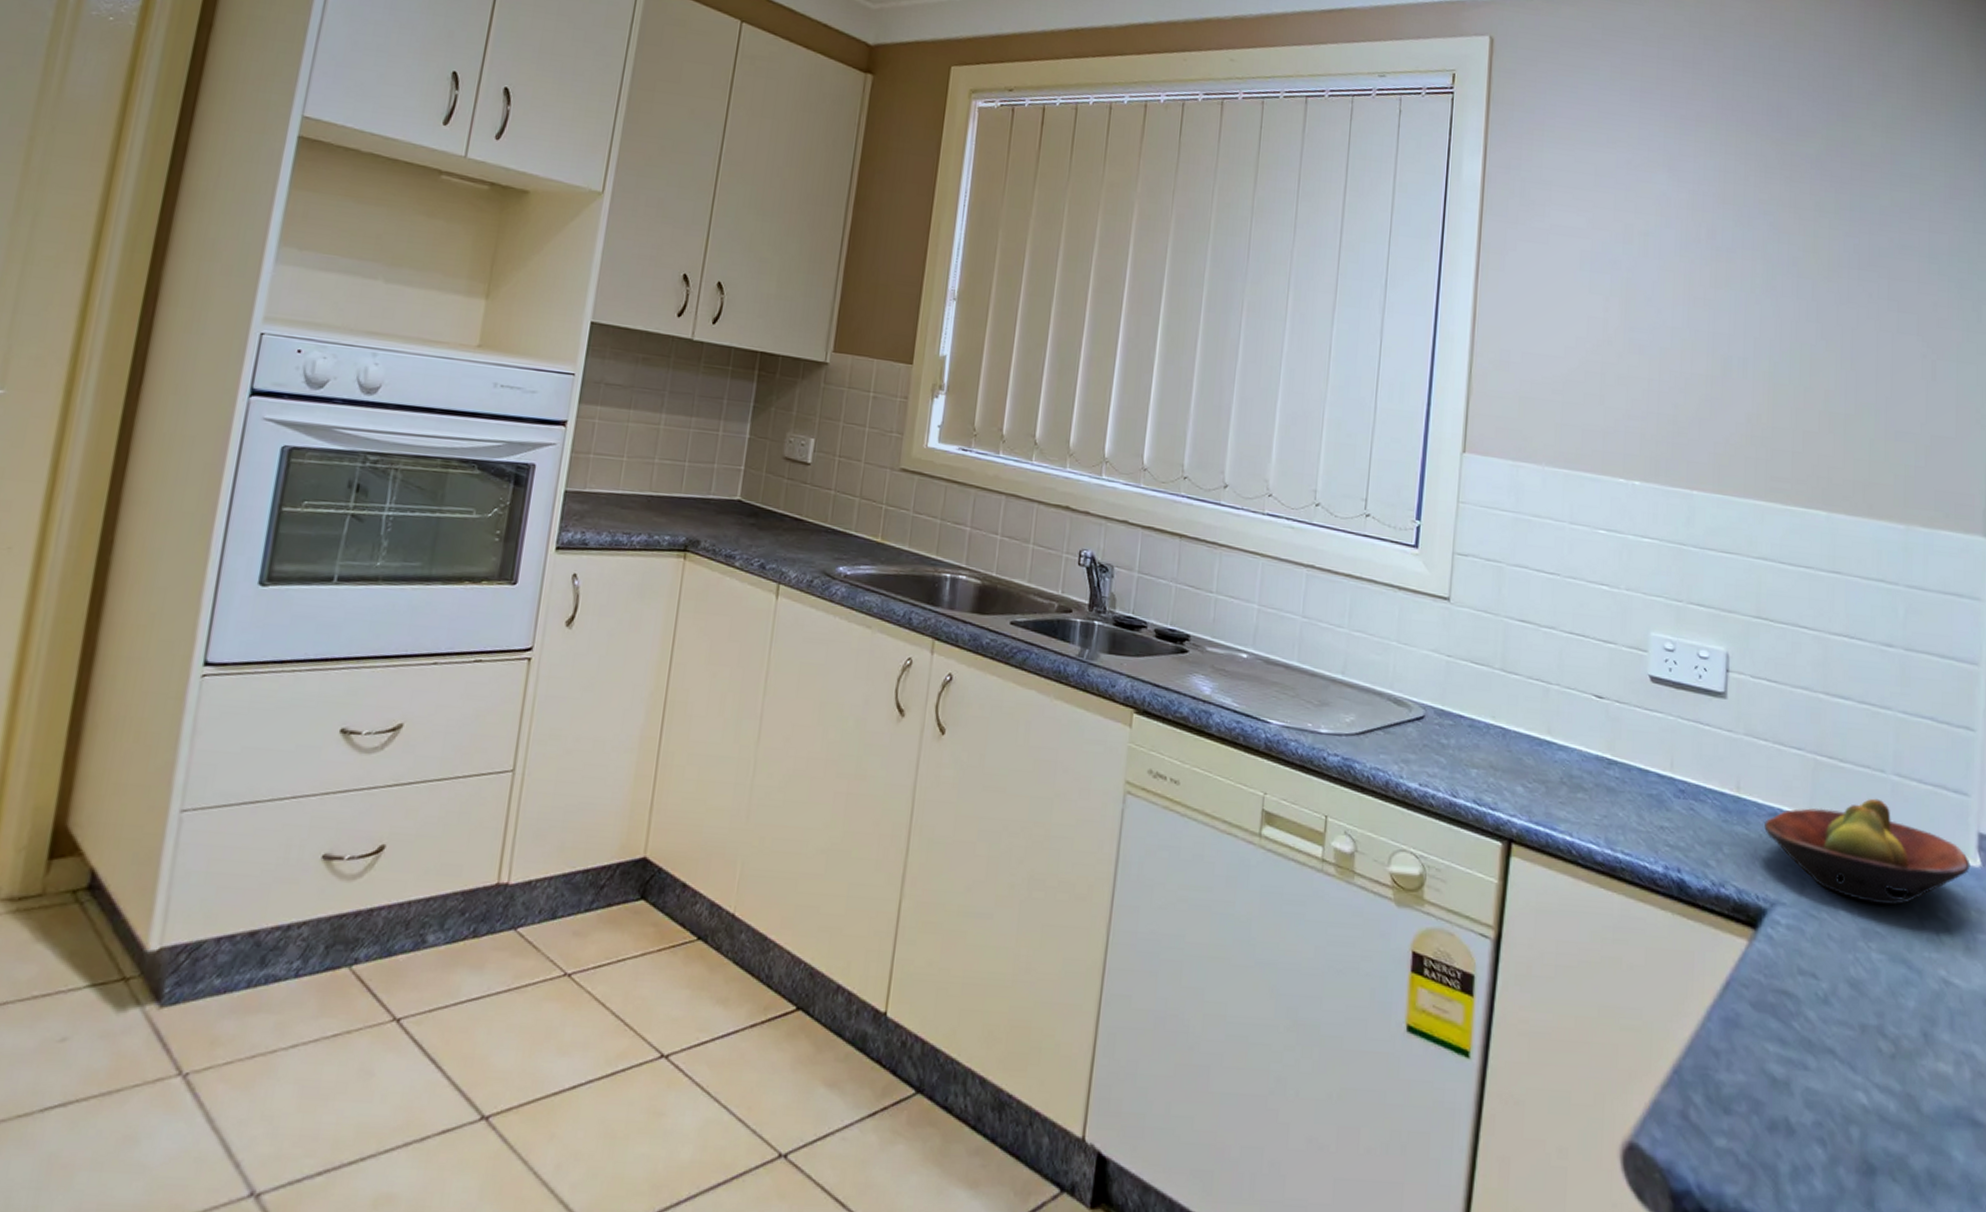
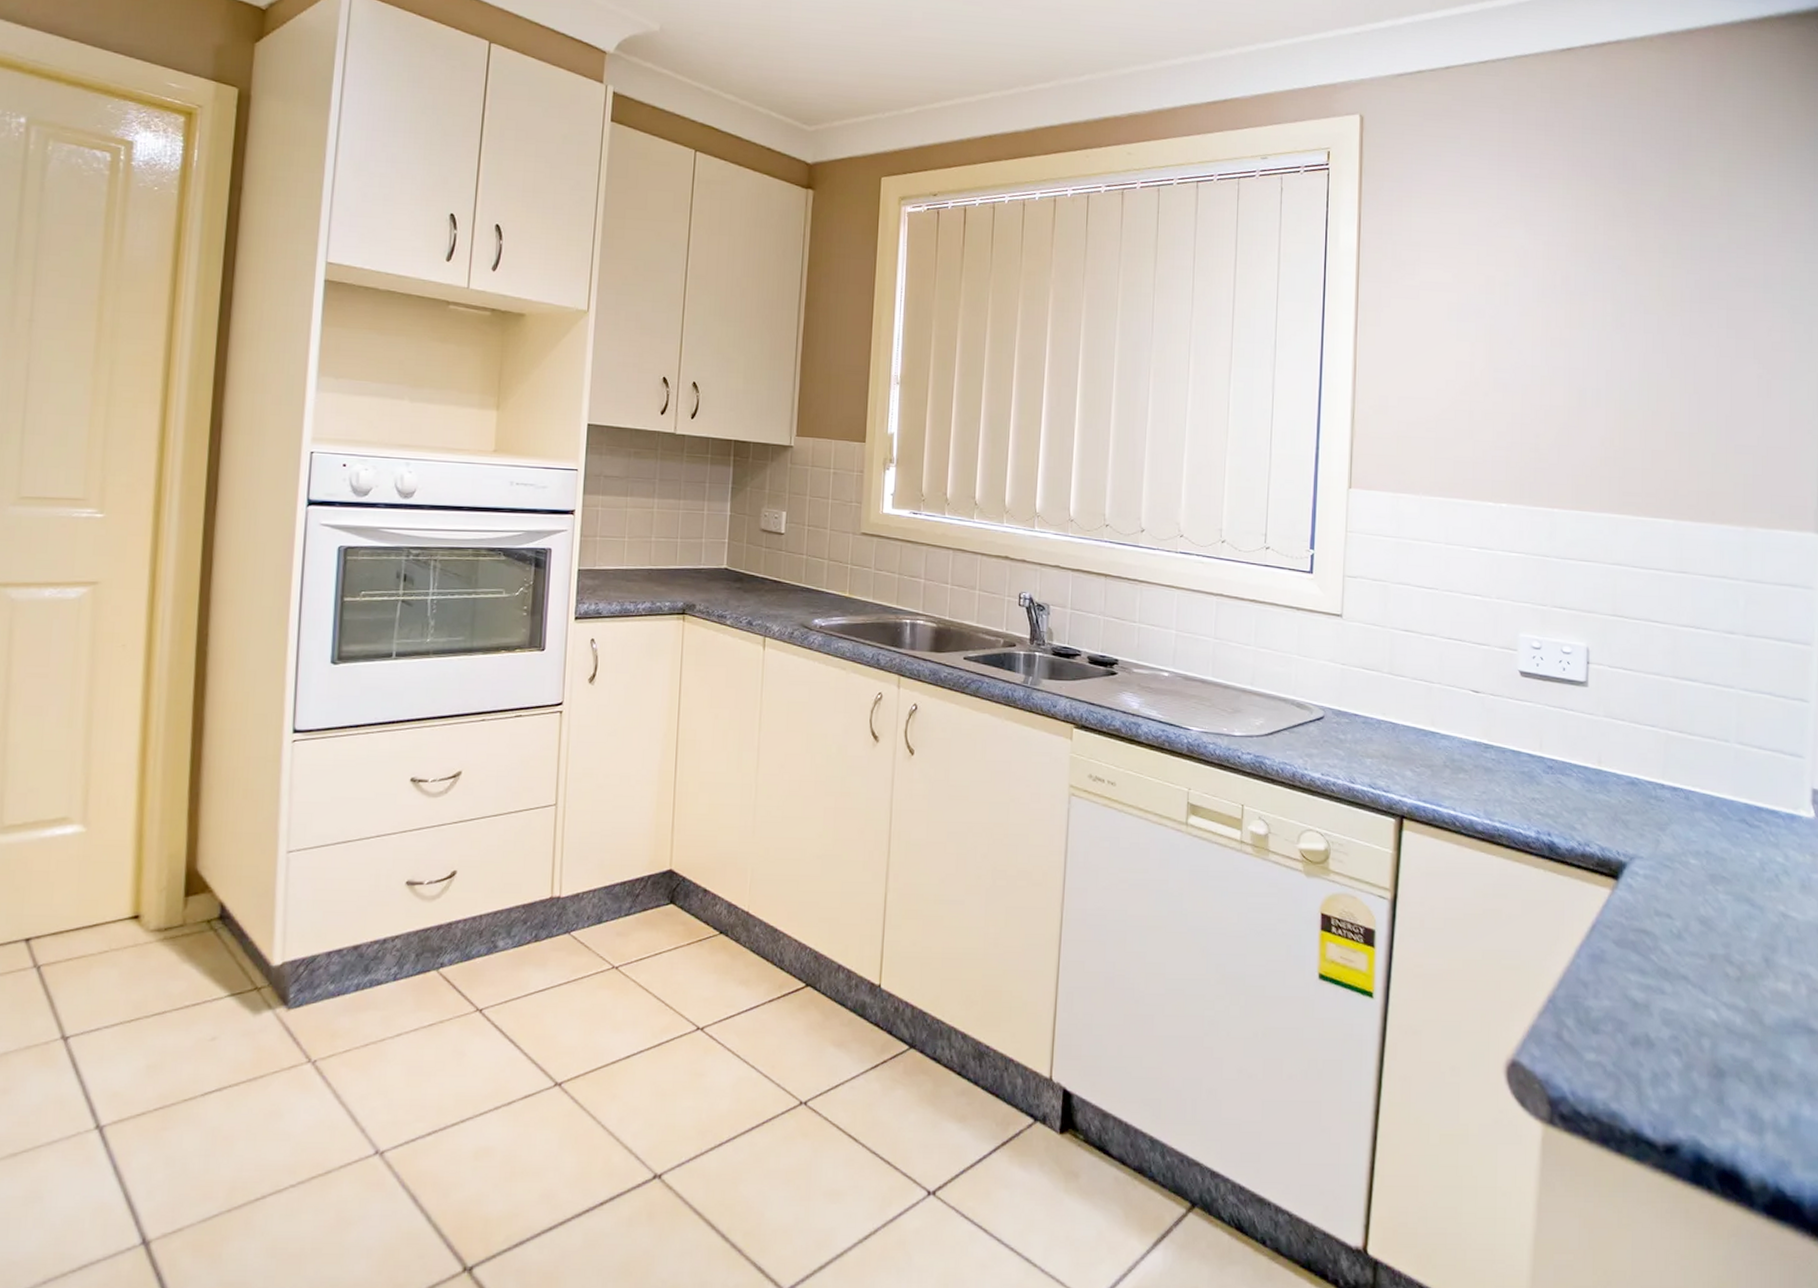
fruit bowl: present [1764,798,1970,905] -> none [1623,764,1805,854]

